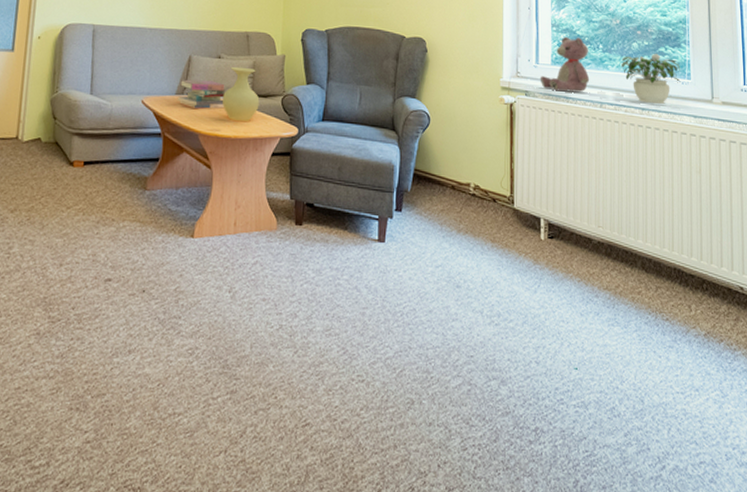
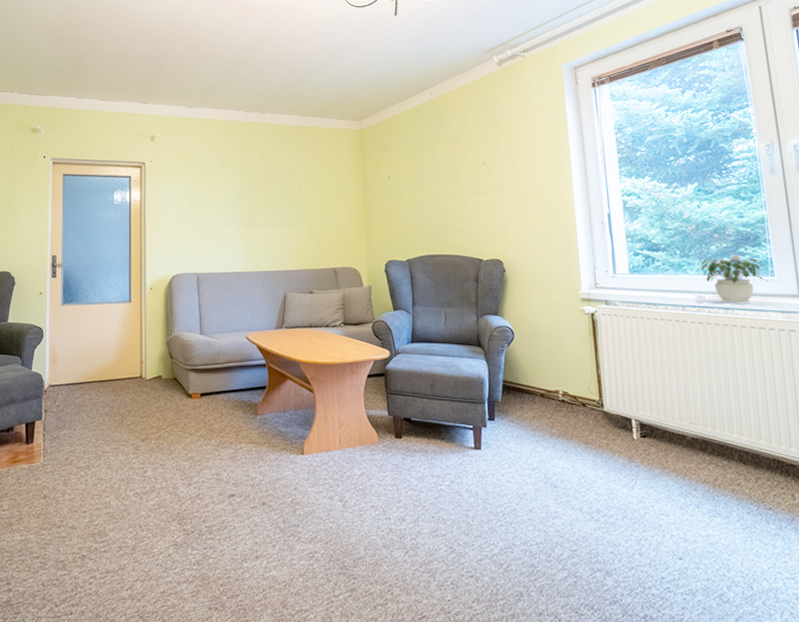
books: present [177,79,225,109] -> none [277,314,320,340]
vase: present [222,66,260,122] -> none [317,299,352,349]
teddy bear: present [540,37,590,93] -> none [618,245,670,298]

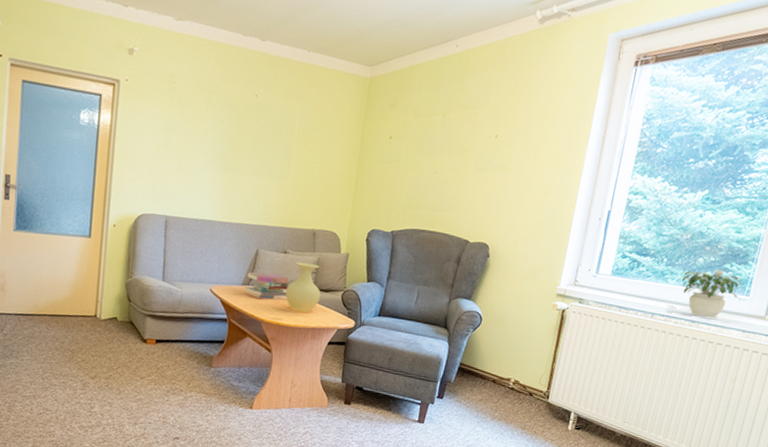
books: none [277,314,320,340] -> present [243,271,289,300]
vase: none [317,299,352,349] -> present [285,261,321,314]

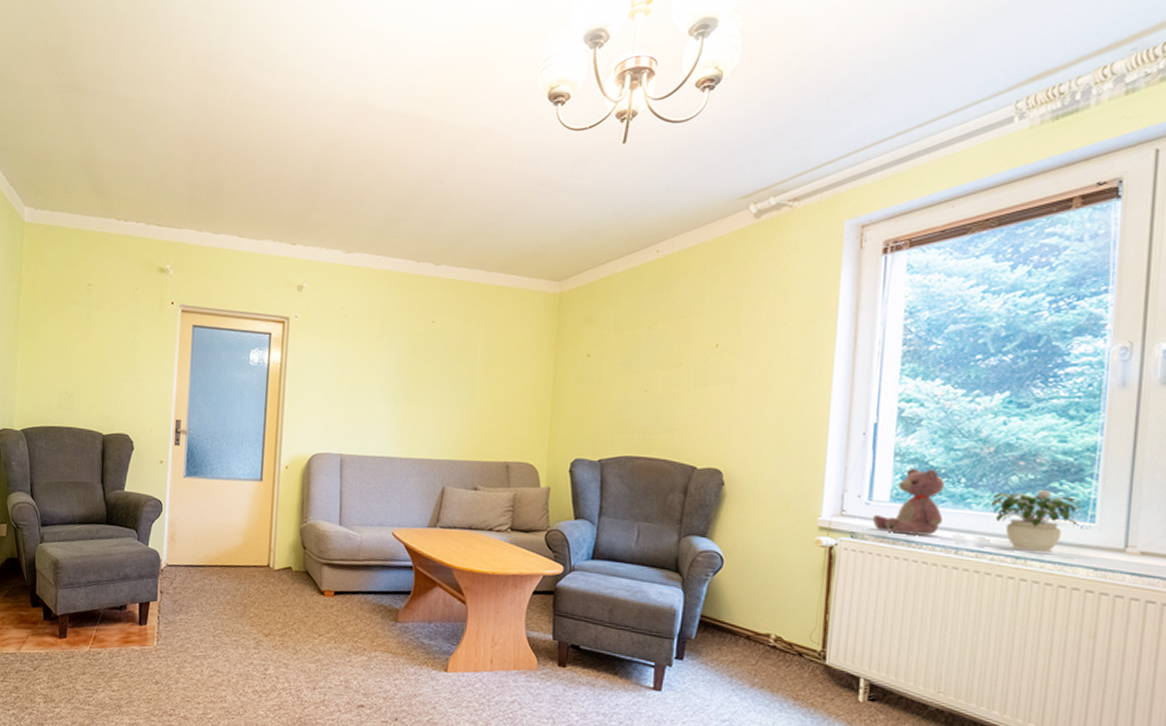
books: present [243,271,289,300] -> none [429,512,482,543]
vase: present [285,261,321,314] -> none [478,499,520,558]
teddy bear: none [596,249,652,303] -> present [872,468,945,536]

